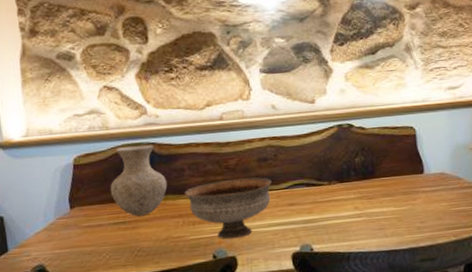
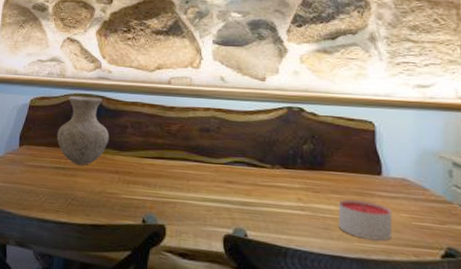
bowl: present [185,177,272,240] -> none [124,144,212,207]
candle: none [389,198,436,231] -> present [338,199,393,241]

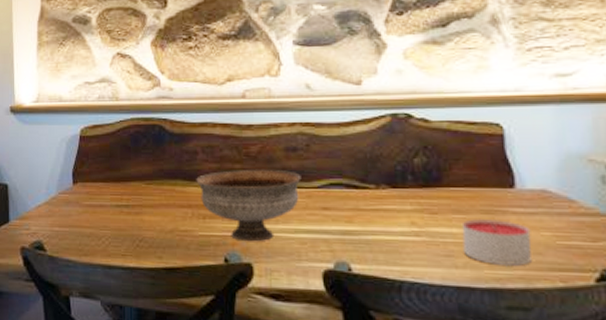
vase: present [56,96,110,165] -> none [115,120,178,201]
bowl: none [124,144,212,207] -> present [196,169,301,242]

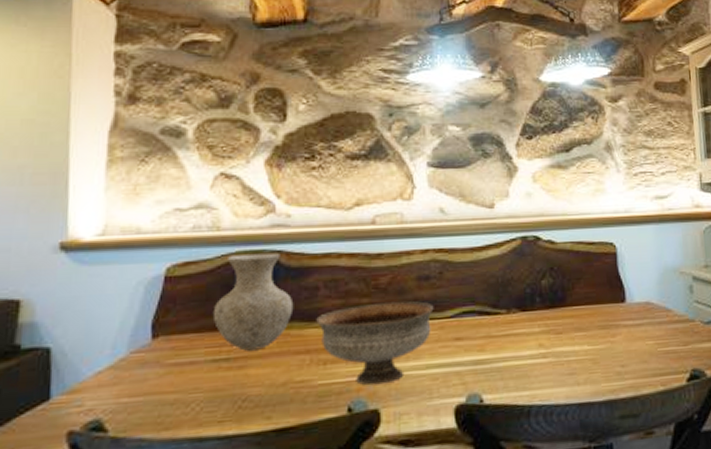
vase: none [115,120,178,201] -> present [212,252,294,351]
candle: present [461,219,532,266] -> none [582,333,639,377]

